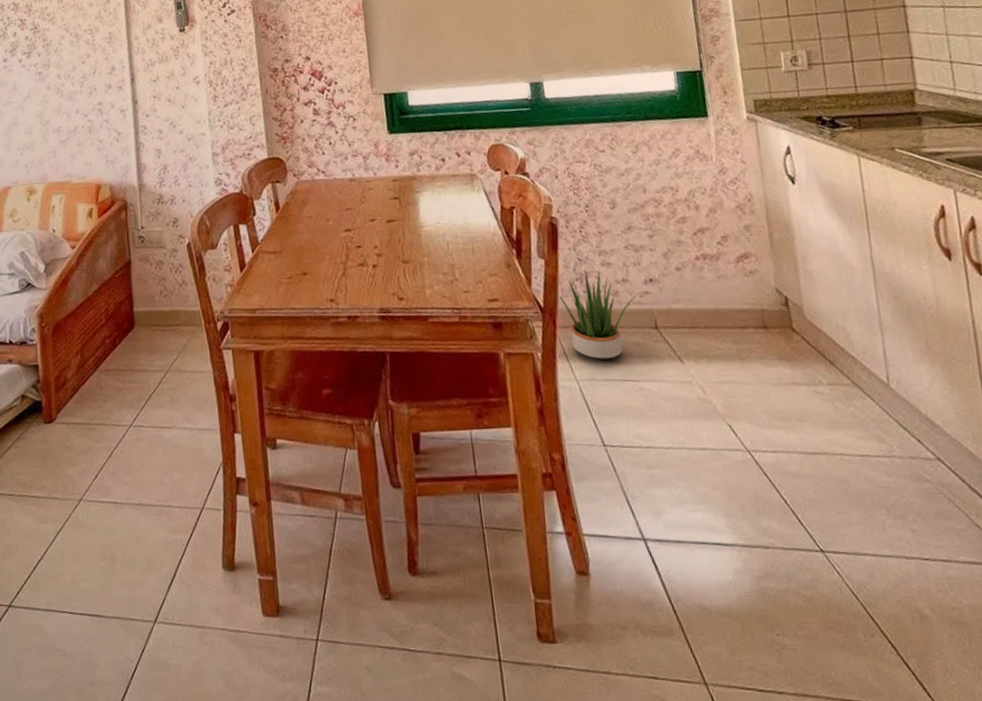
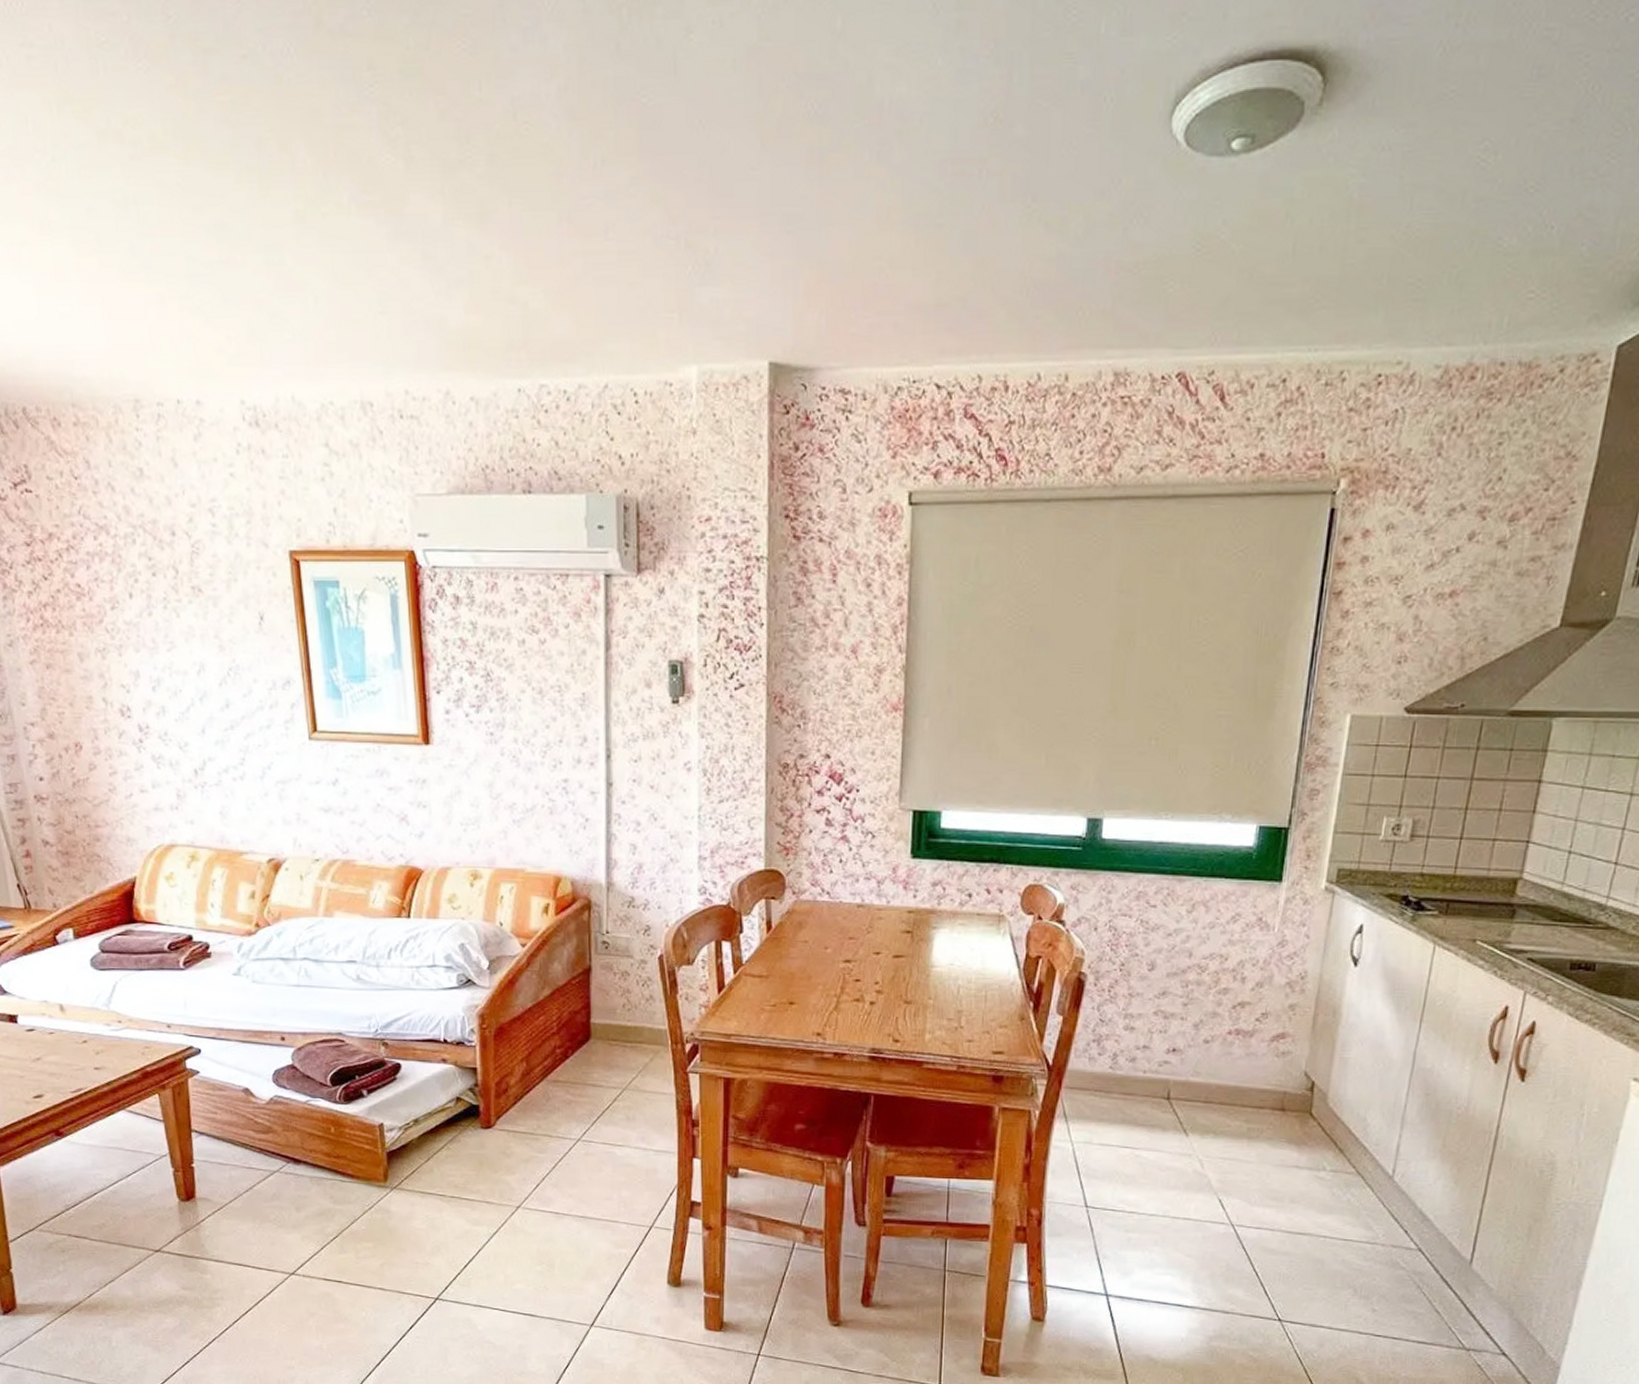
potted plant: present [557,269,638,361] -> none [1069,1031,1157,1126]

